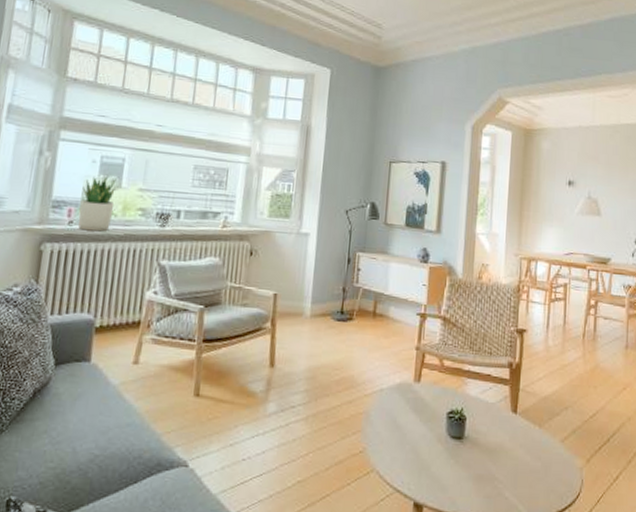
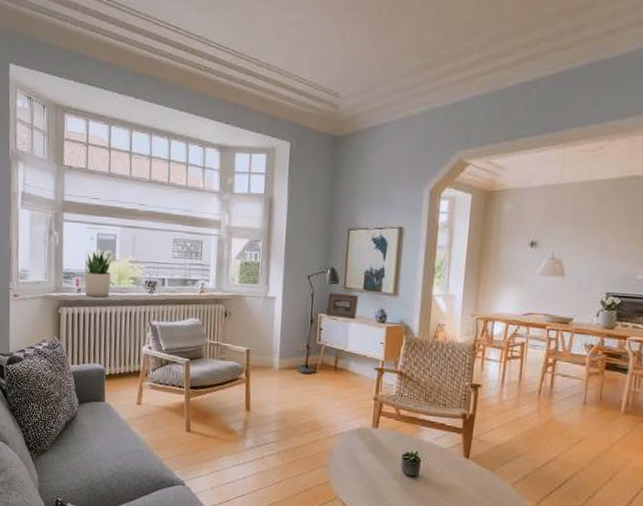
picture frame: none [365,229,400,258] -> present [326,292,359,319]

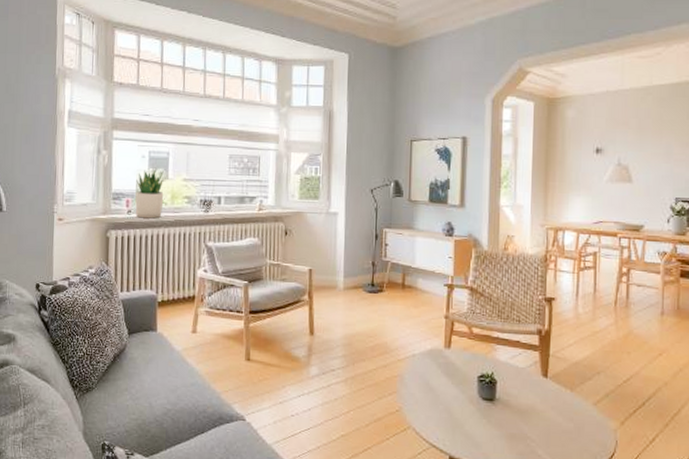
picture frame: present [326,292,359,319] -> none [391,206,424,233]

